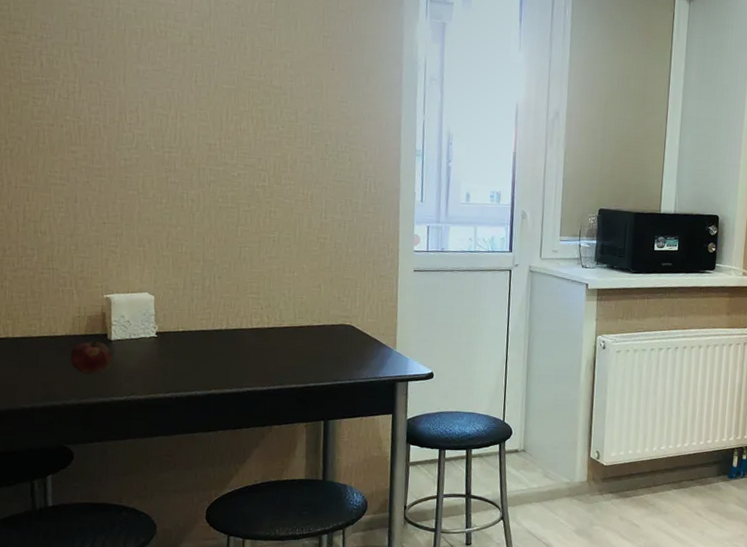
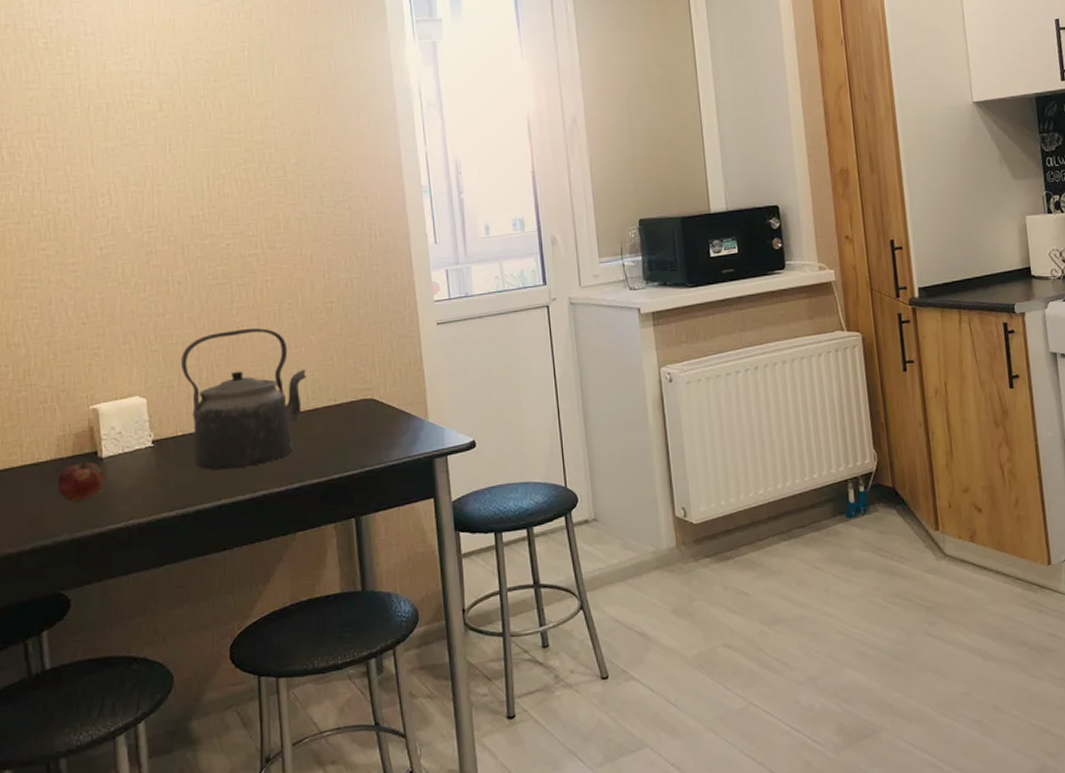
kettle: none [187,249,297,366] -> present [180,327,307,470]

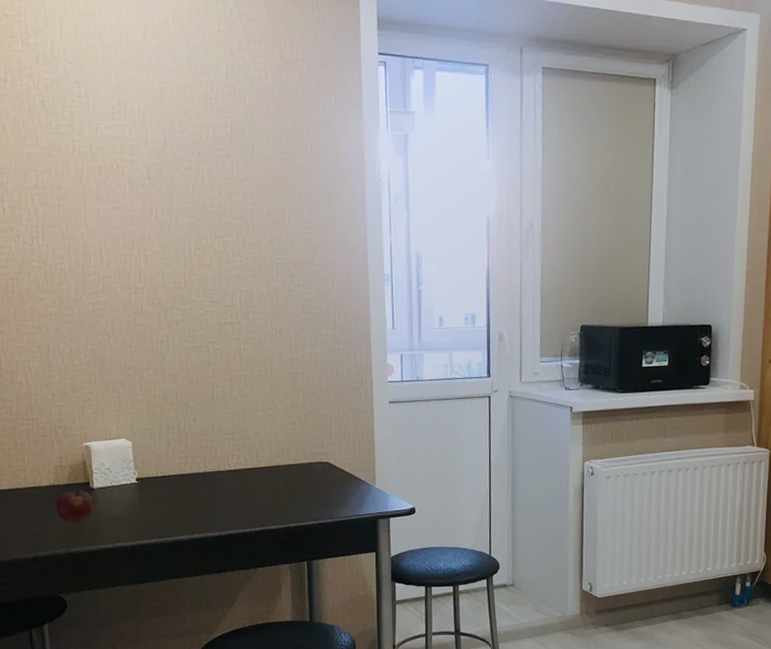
kettle: present [180,327,307,470] -> none [162,389,272,510]

